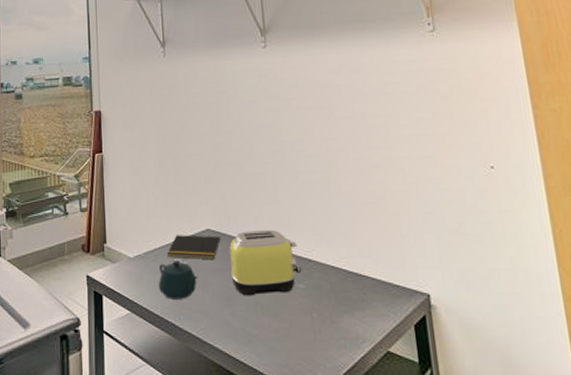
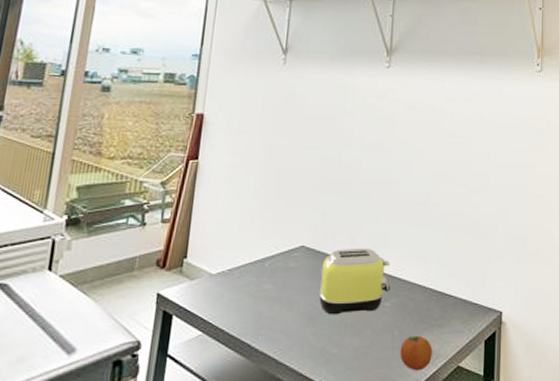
teapot: present [158,259,198,299] -> none [239,277,284,319]
notepad: present [167,235,221,260] -> none [254,251,315,278]
fruit: none [321,318,358,355] -> present [400,335,433,371]

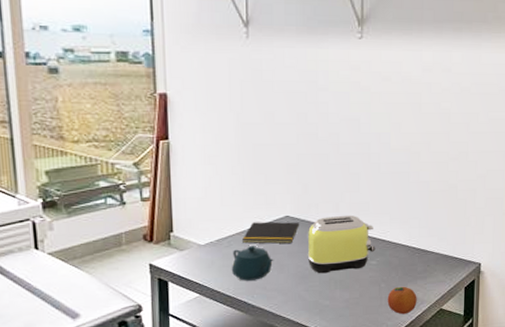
teapot: none [239,277,284,319] -> present [231,245,274,281]
notepad: none [254,251,315,278] -> present [242,221,300,244]

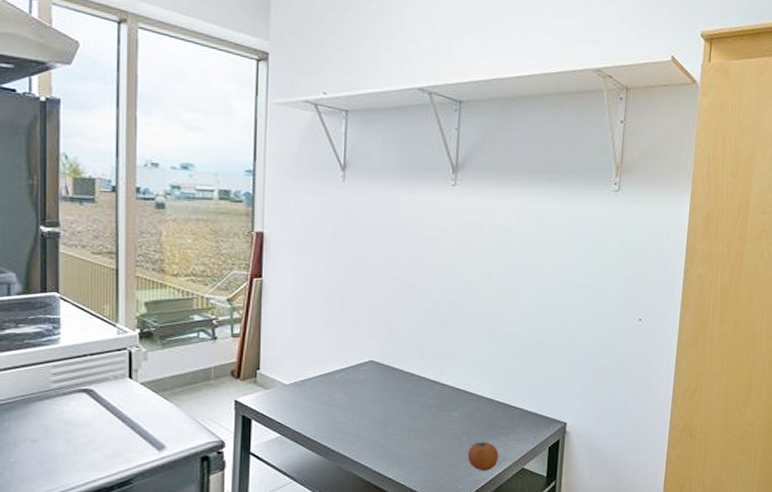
teapot: present [231,245,274,281] -> none [313,388,356,424]
notepad: present [242,221,300,244] -> none [326,365,384,390]
toaster: present [307,215,376,274] -> none [389,363,458,422]

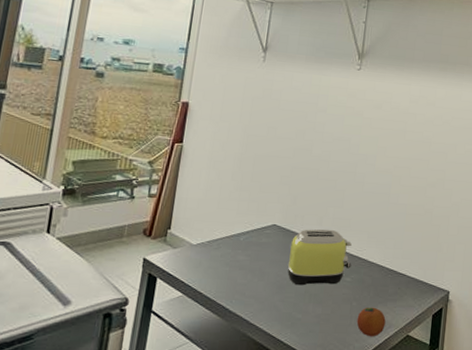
toaster: none [389,363,458,422] -> present [287,229,352,286]

